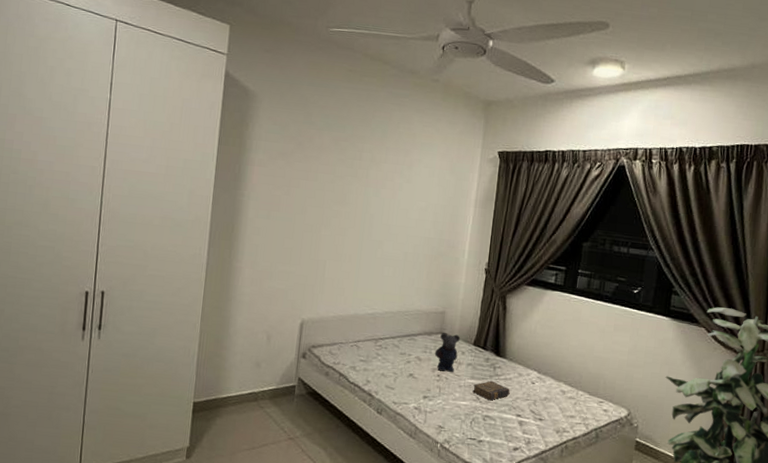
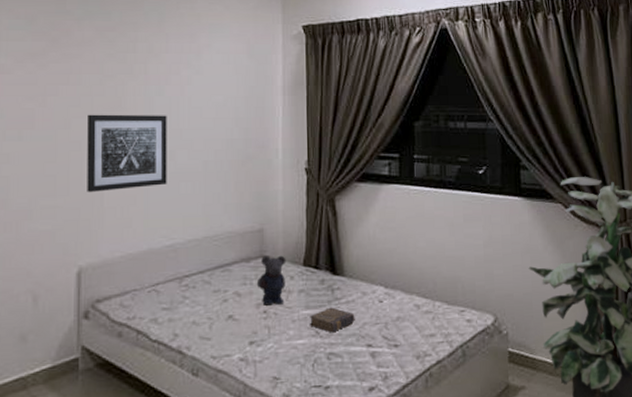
wall art: none [313,205,380,267] -> present [87,114,167,193]

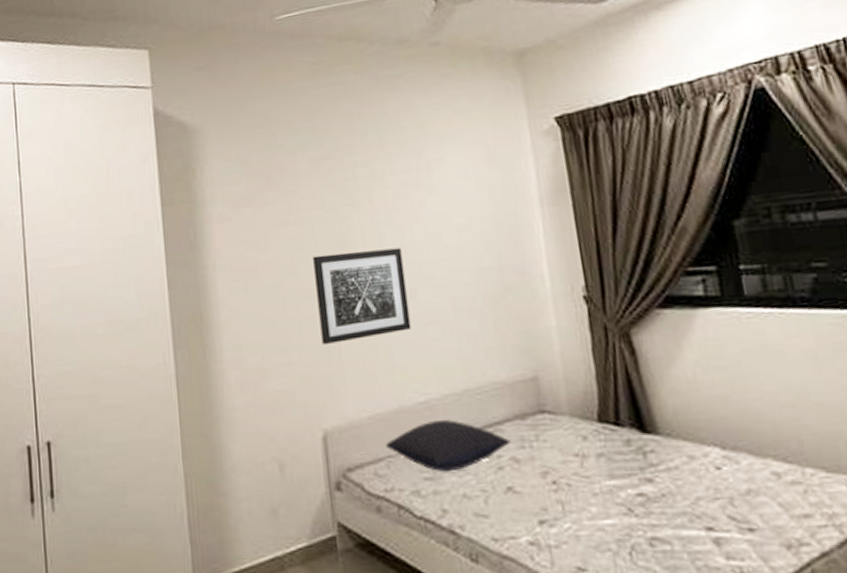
pillow: none [133,261,236,304] -> present [386,420,511,472]
bear: present [256,255,286,306] -> none [537,409,579,474]
book: present [310,307,355,333] -> none [616,476,683,511]

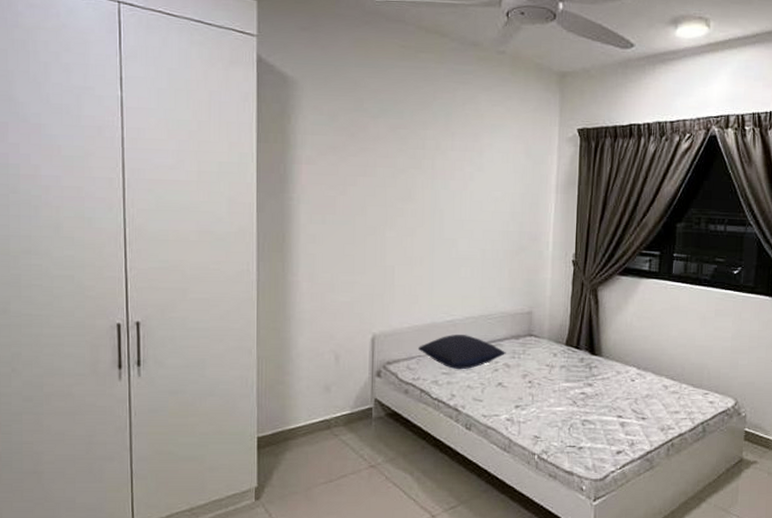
wall art: present [313,247,411,346] -> none [380,203,451,272]

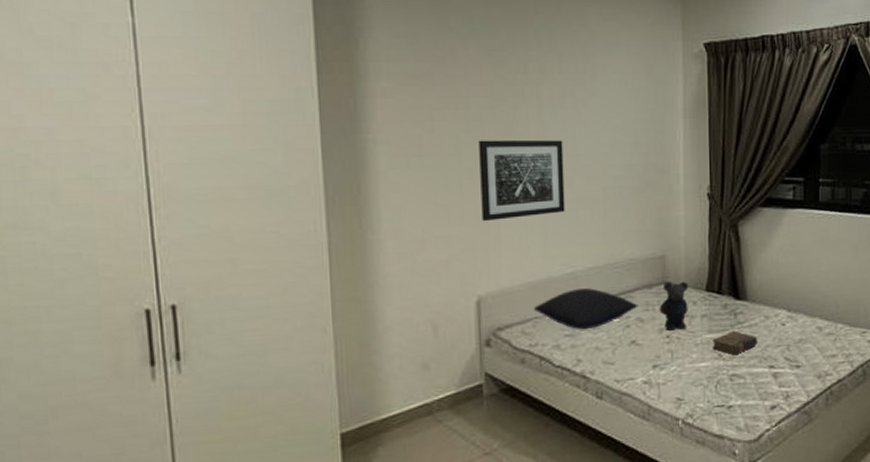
wall art: none [380,203,451,272] -> present [479,139,565,222]
bear: none [524,335,551,377] -> present [659,281,689,331]
book: none [569,382,609,404] -> present [713,331,758,356]

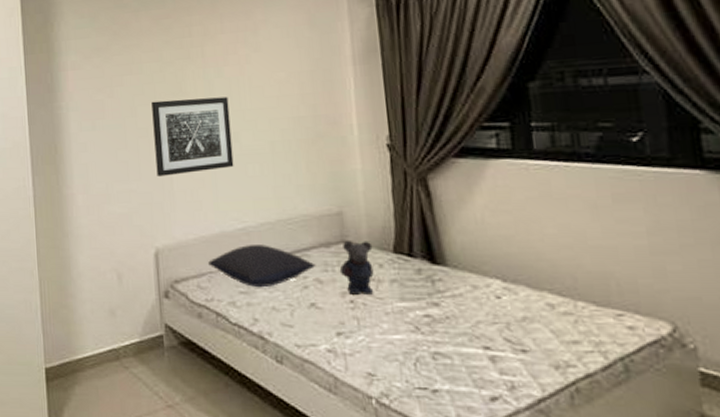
book: present [713,331,758,356] -> none [406,300,465,330]

